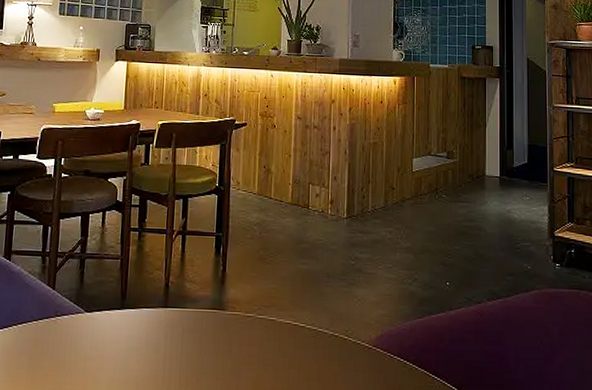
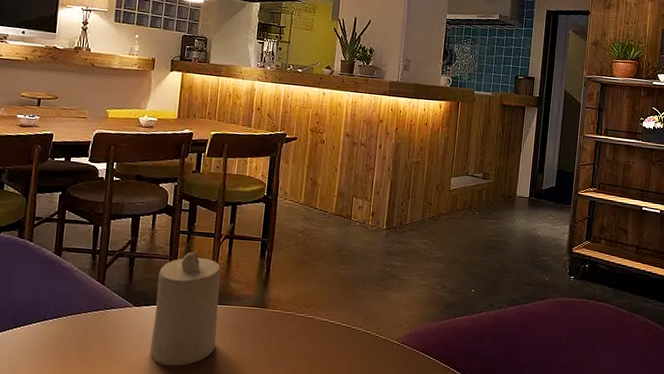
candle: none [104,249,175,378] -> present [150,251,221,366]

